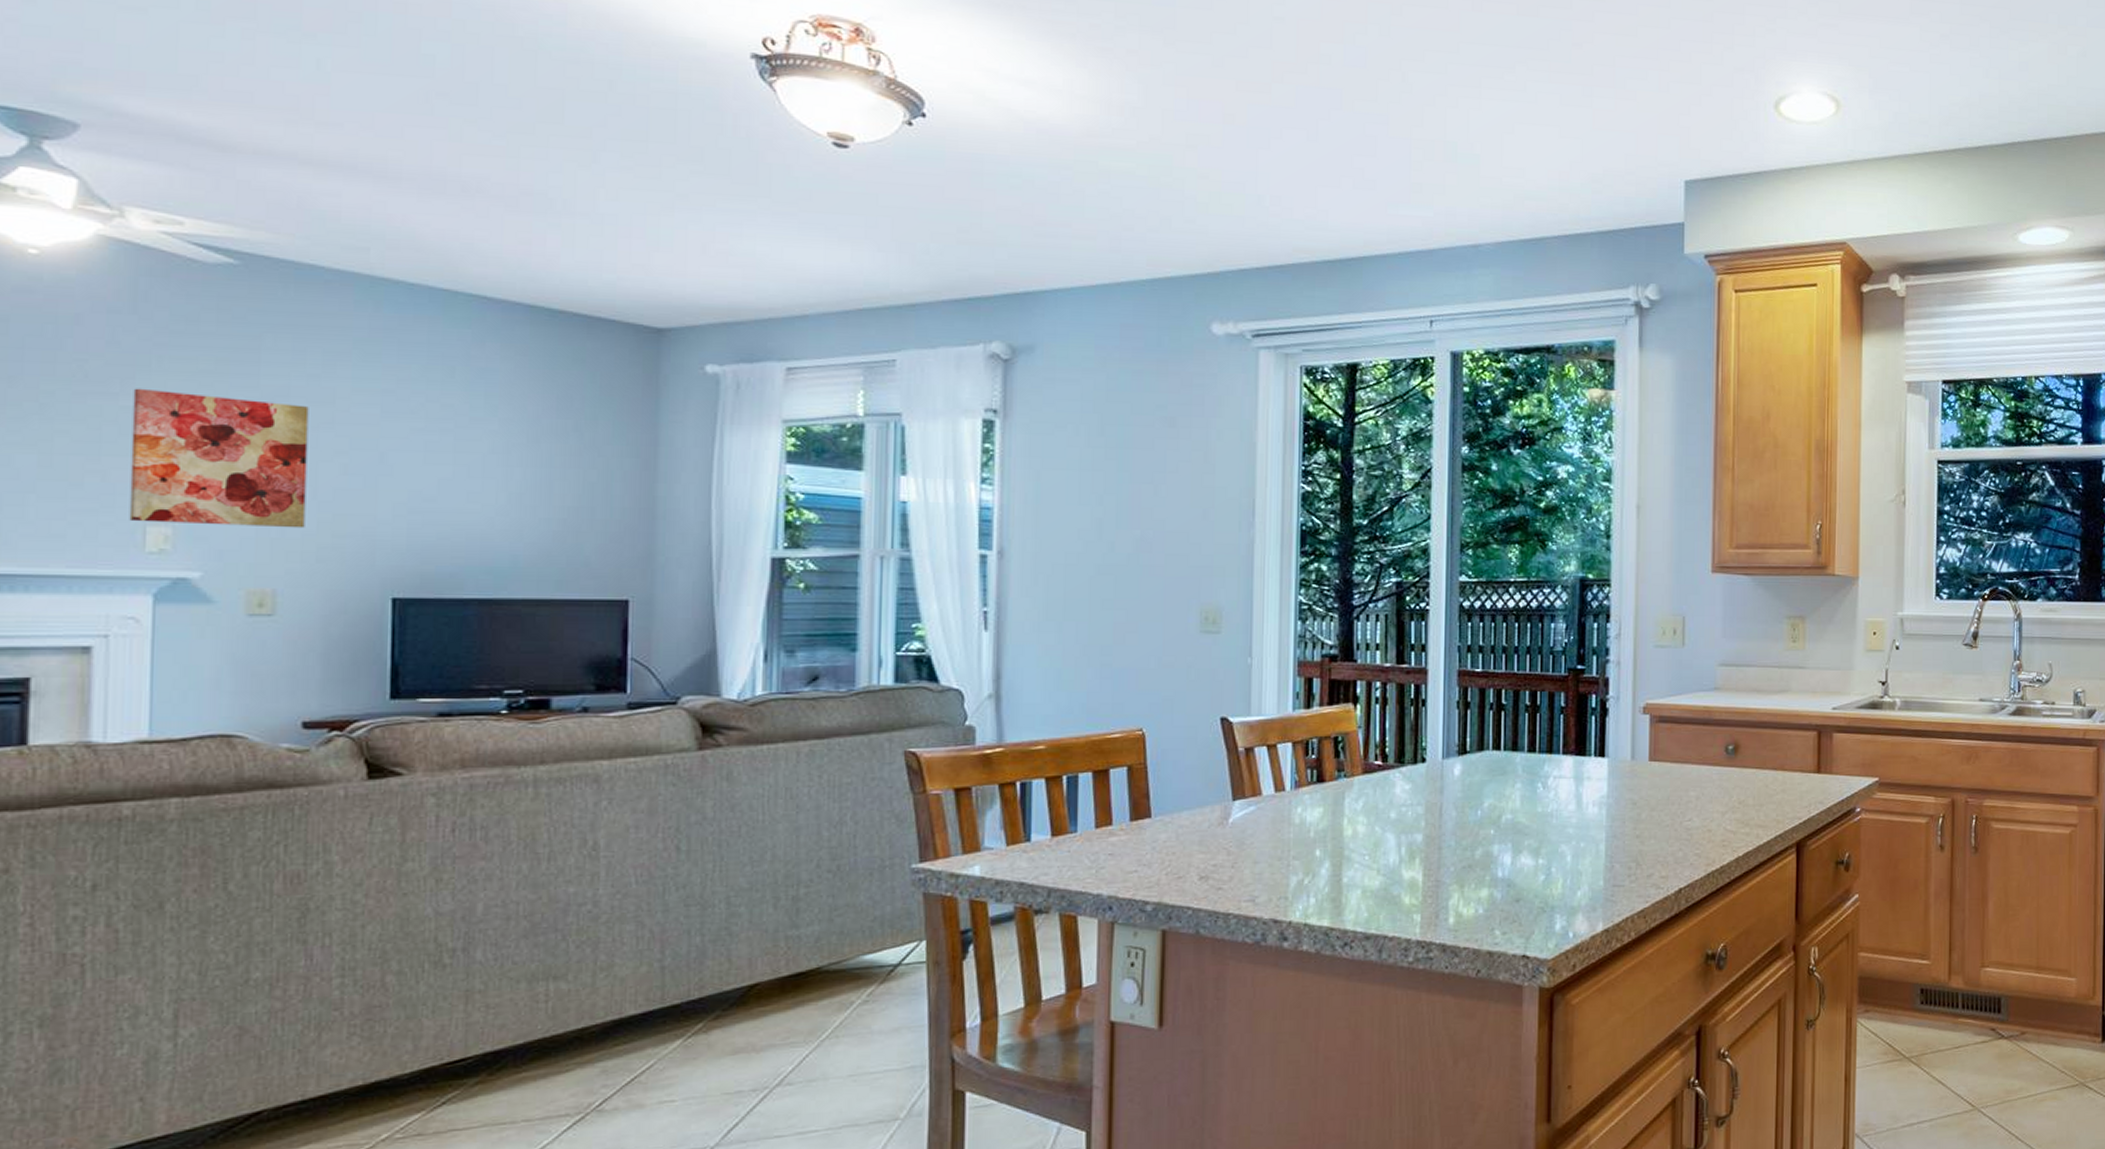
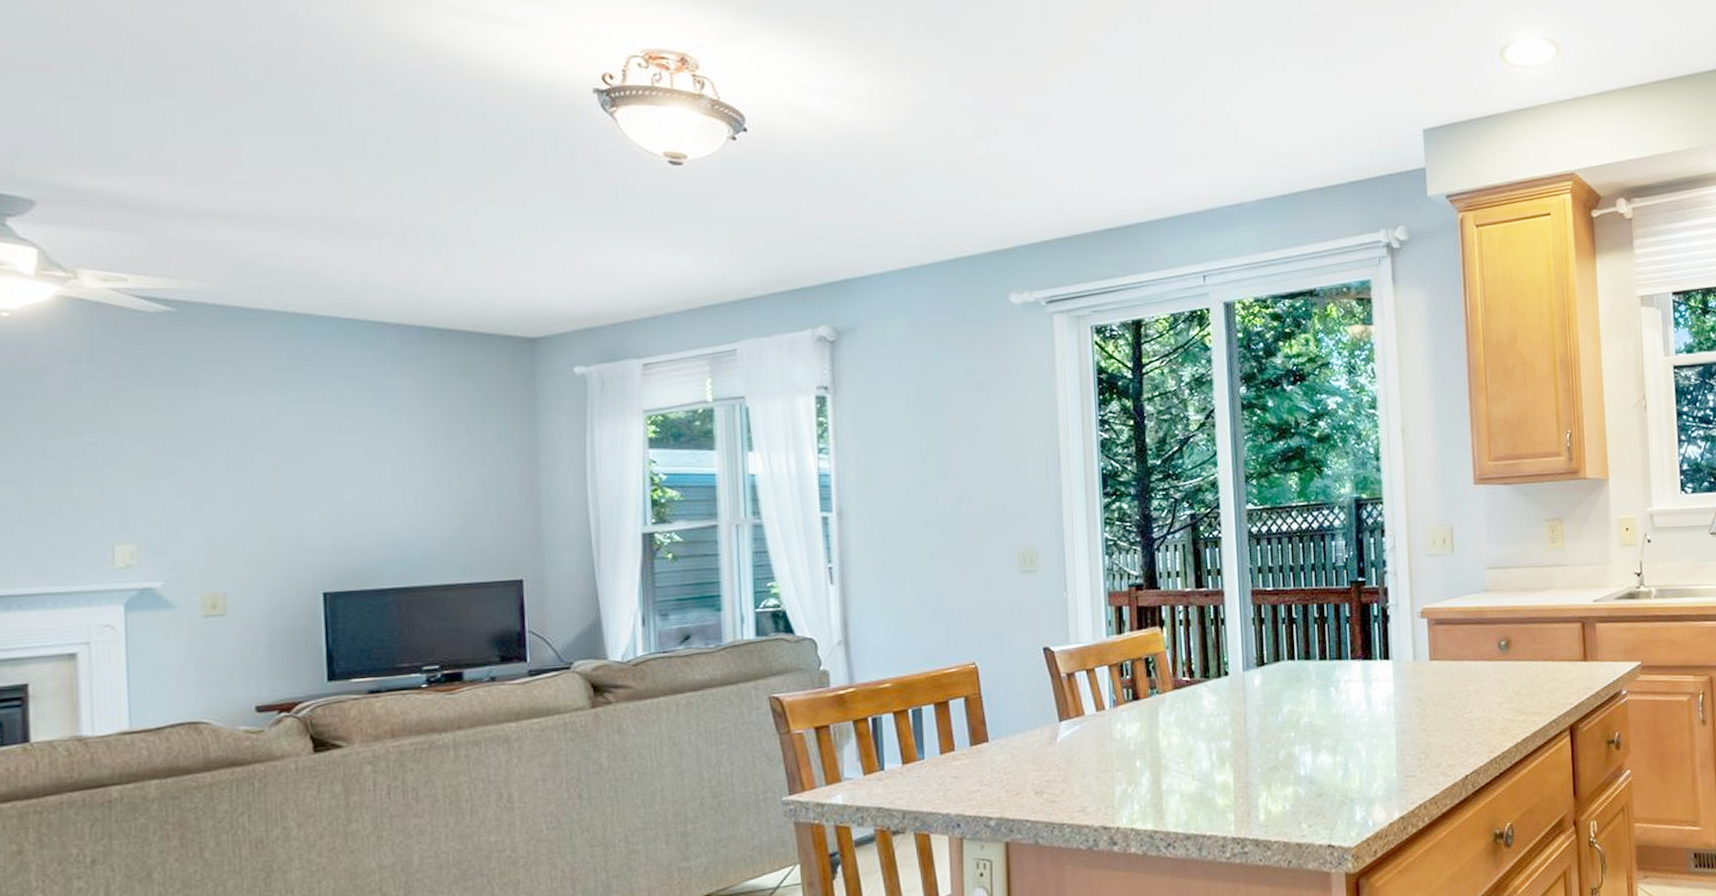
wall art: present [129,388,309,529] -> none [96,425,246,542]

